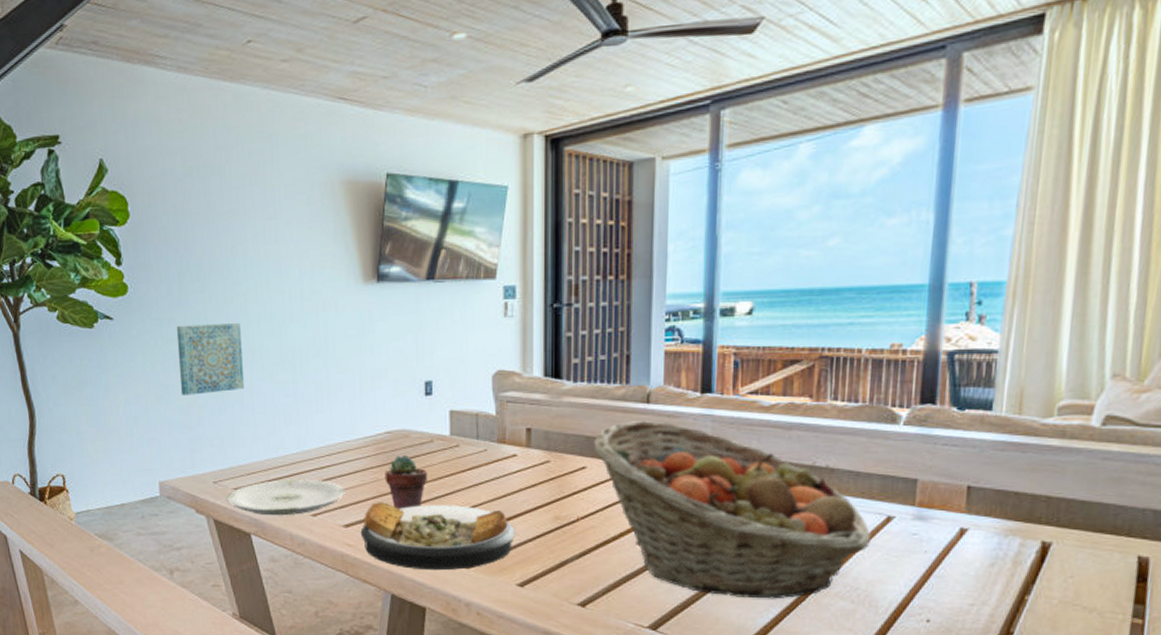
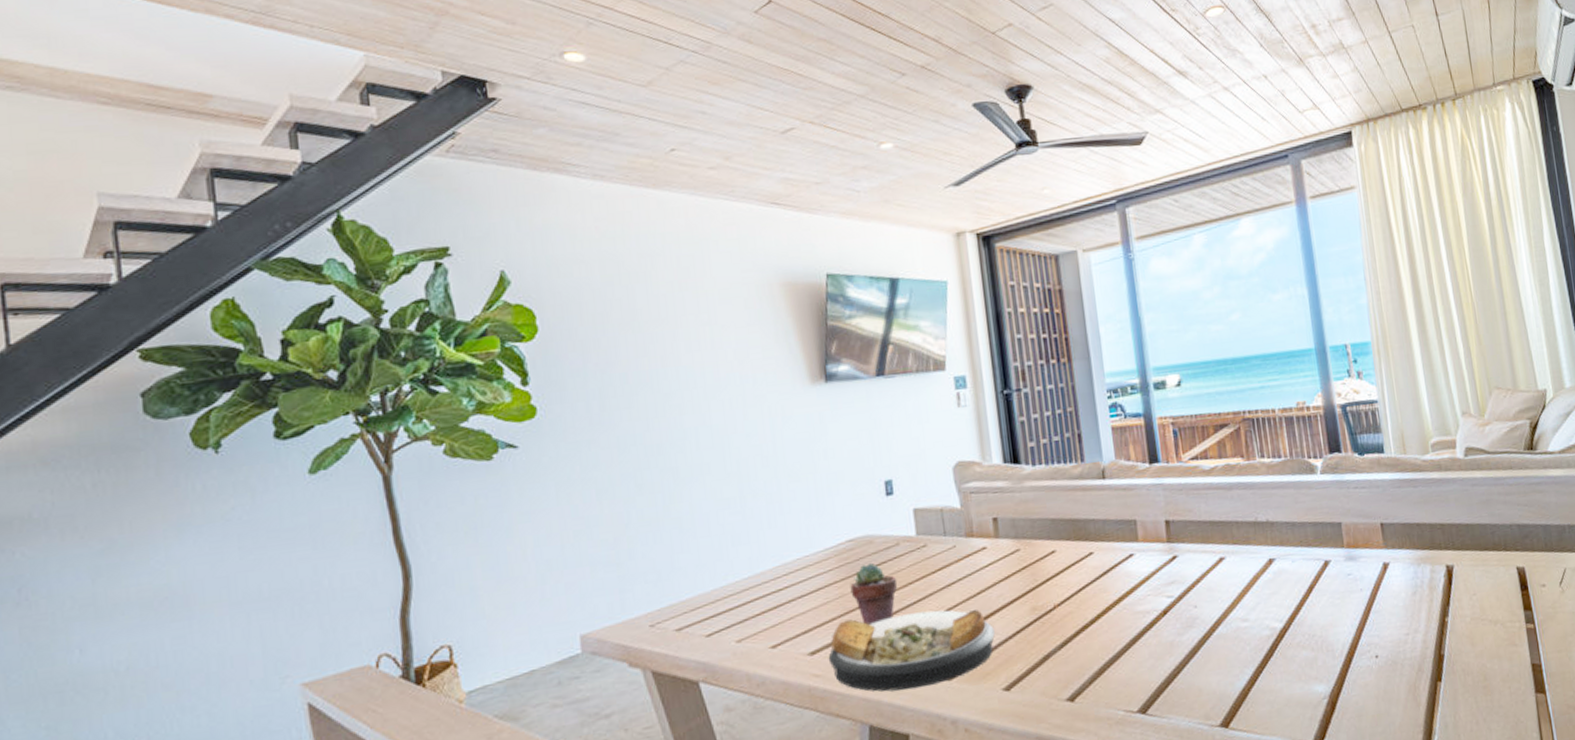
wall art: present [176,323,245,395] -> none [598,438,684,527]
plate: present [226,479,345,516] -> none [667,604,808,657]
fruit basket: present [593,419,872,599] -> none [1059,495,1317,665]

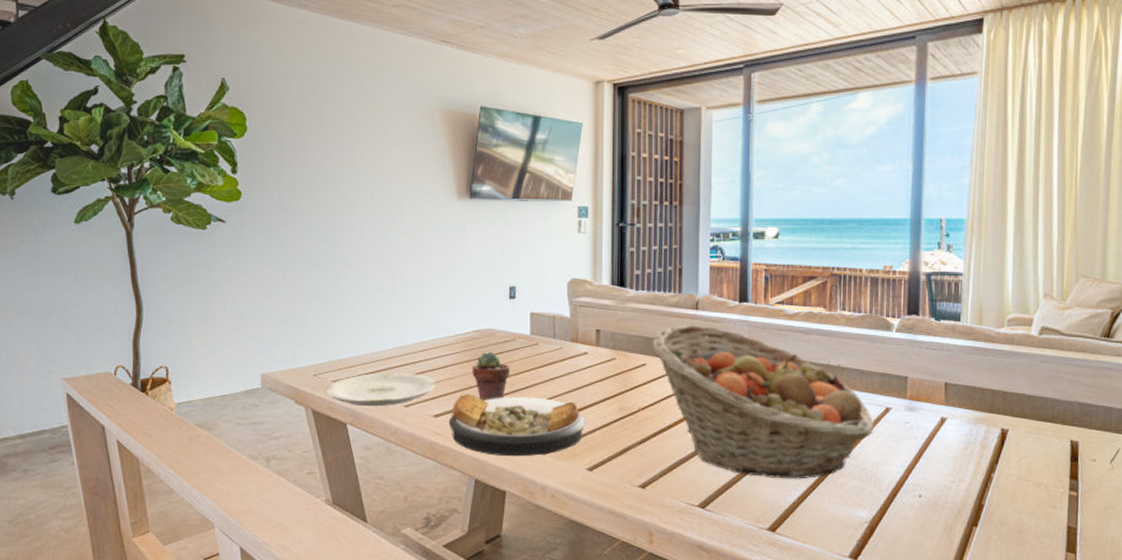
plate: none [667,604,808,657] -> present [325,372,436,407]
fruit basket: none [1059,495,1317,665] -> present [652,324,875,479]

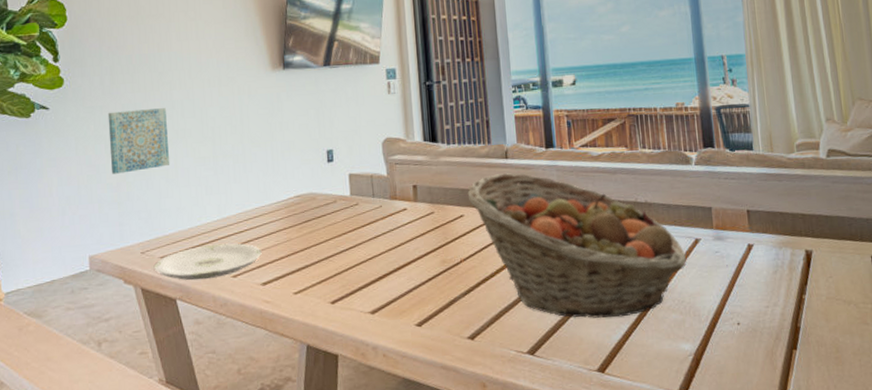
wall art: none [285,230,347,294] -> present [107,108,170,174]
plate: present [448,394,585,457] -> none [276,257,411,319]
potted succulent: present [472,352,511,402] -> none [296,216,334,266]

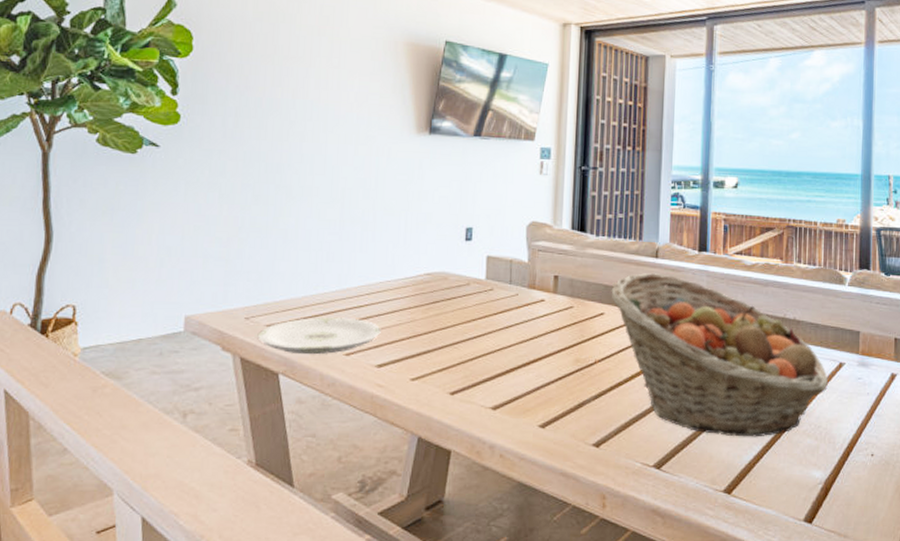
wall art: present [107,108,170,174] -> none [222,158,293,228]

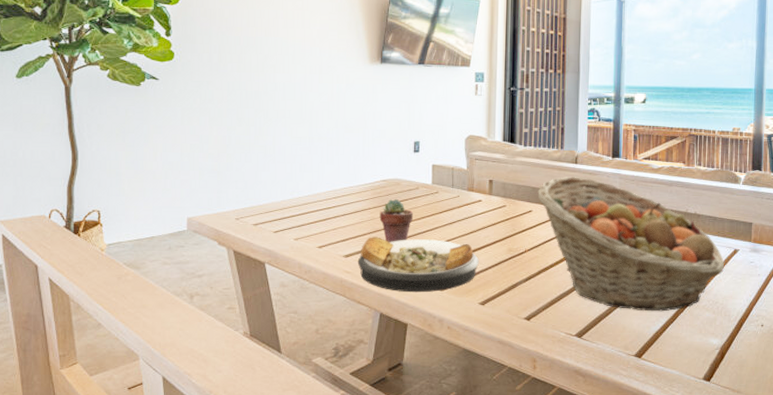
plate: present [257,317,381,355] -> none [246,217,347,248]
plate: none [392,342,540,412] -> present [357,236,479,293]
potted succulent: none [421,297,463,351] -> present [379,199,414,243]

